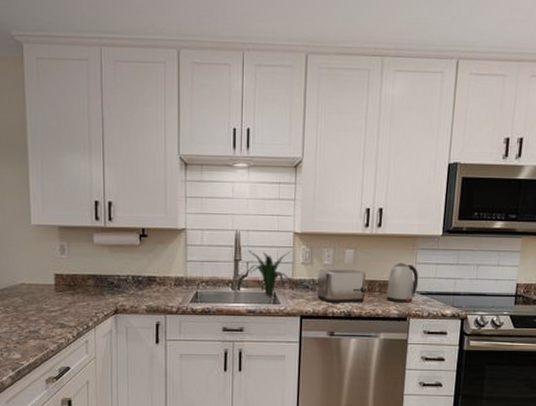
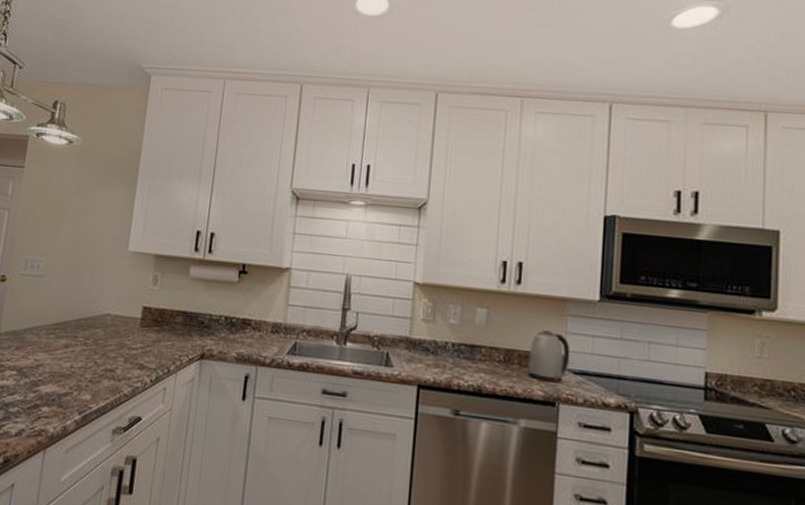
plant: present [246,250,295,297] -> none [355,299,412,357]
toaster: present [317,269,366,304] -> none [439,329,502,376]

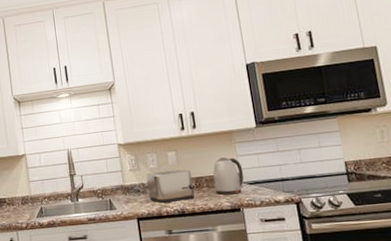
toaster: none [439,329,502,376] -> present [146,169,195,204]

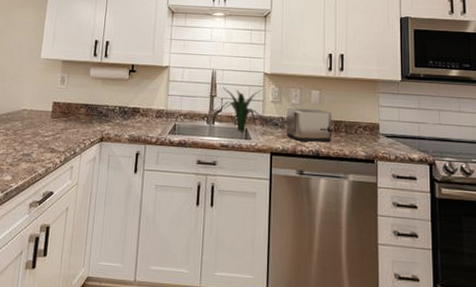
plant: none [80,161,127,204] -> present [220,88,265,132]
kettle: present [212,157,244,195] -> none [353,105,383,145]

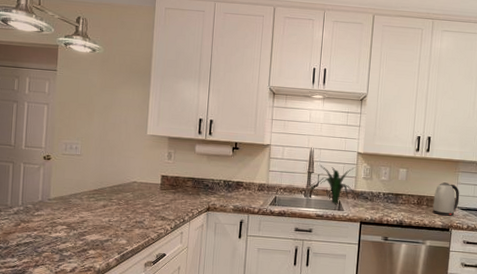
toaster: present [286,107,332,142] -> none [374,183,416,214]
kettle: none [353,105,383,145] -> present [432,182,460,216]

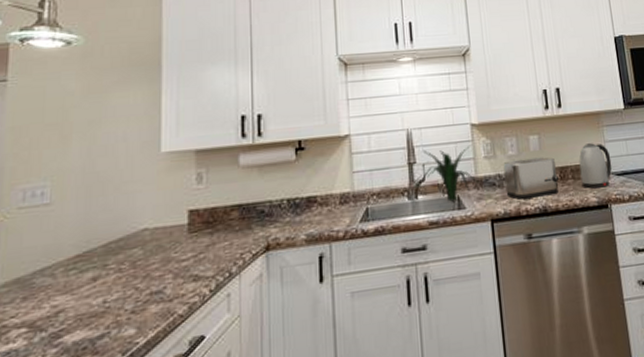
toaster: none [374,183,416,214] -> present [503,157,559,200]

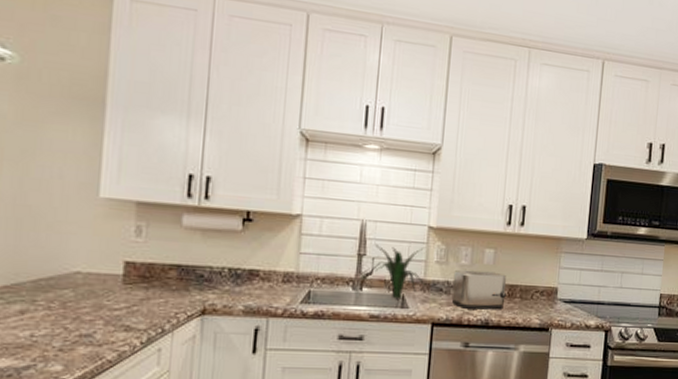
kettle: present [578,143,612,189] -> none [527,266,563,312]

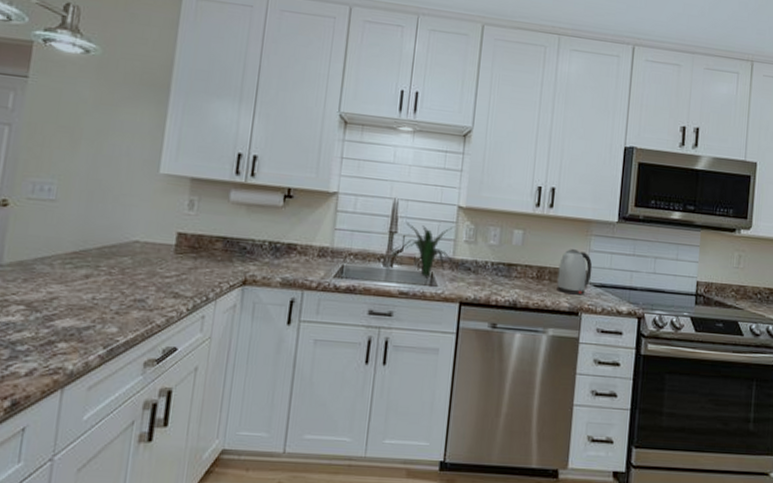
toaster: present [451,269,506,310] -> none [479,249,535,291]
kettle: none [527,266,563,312] -> present [556,249,593,295]

